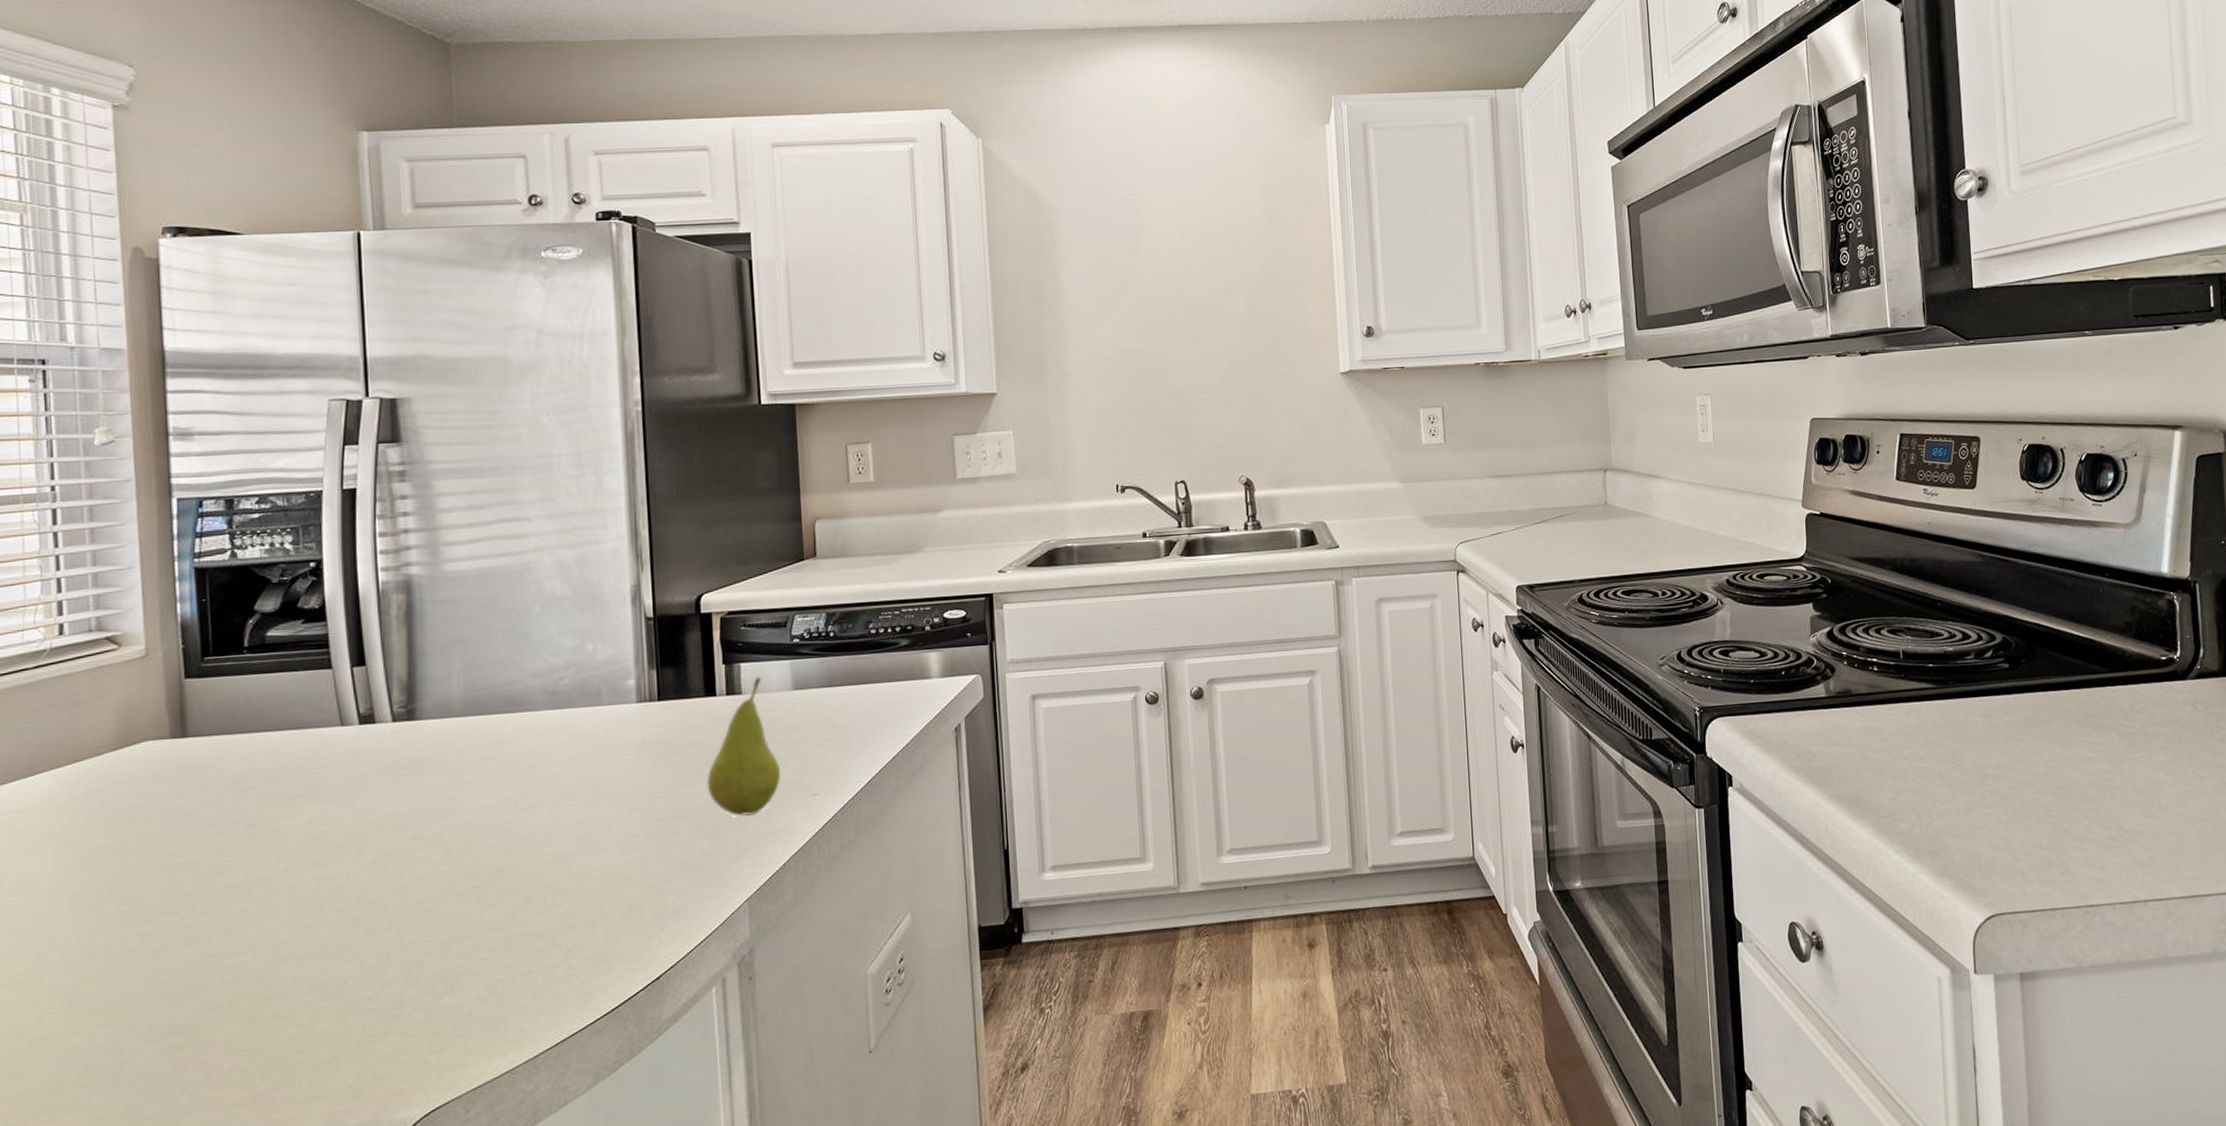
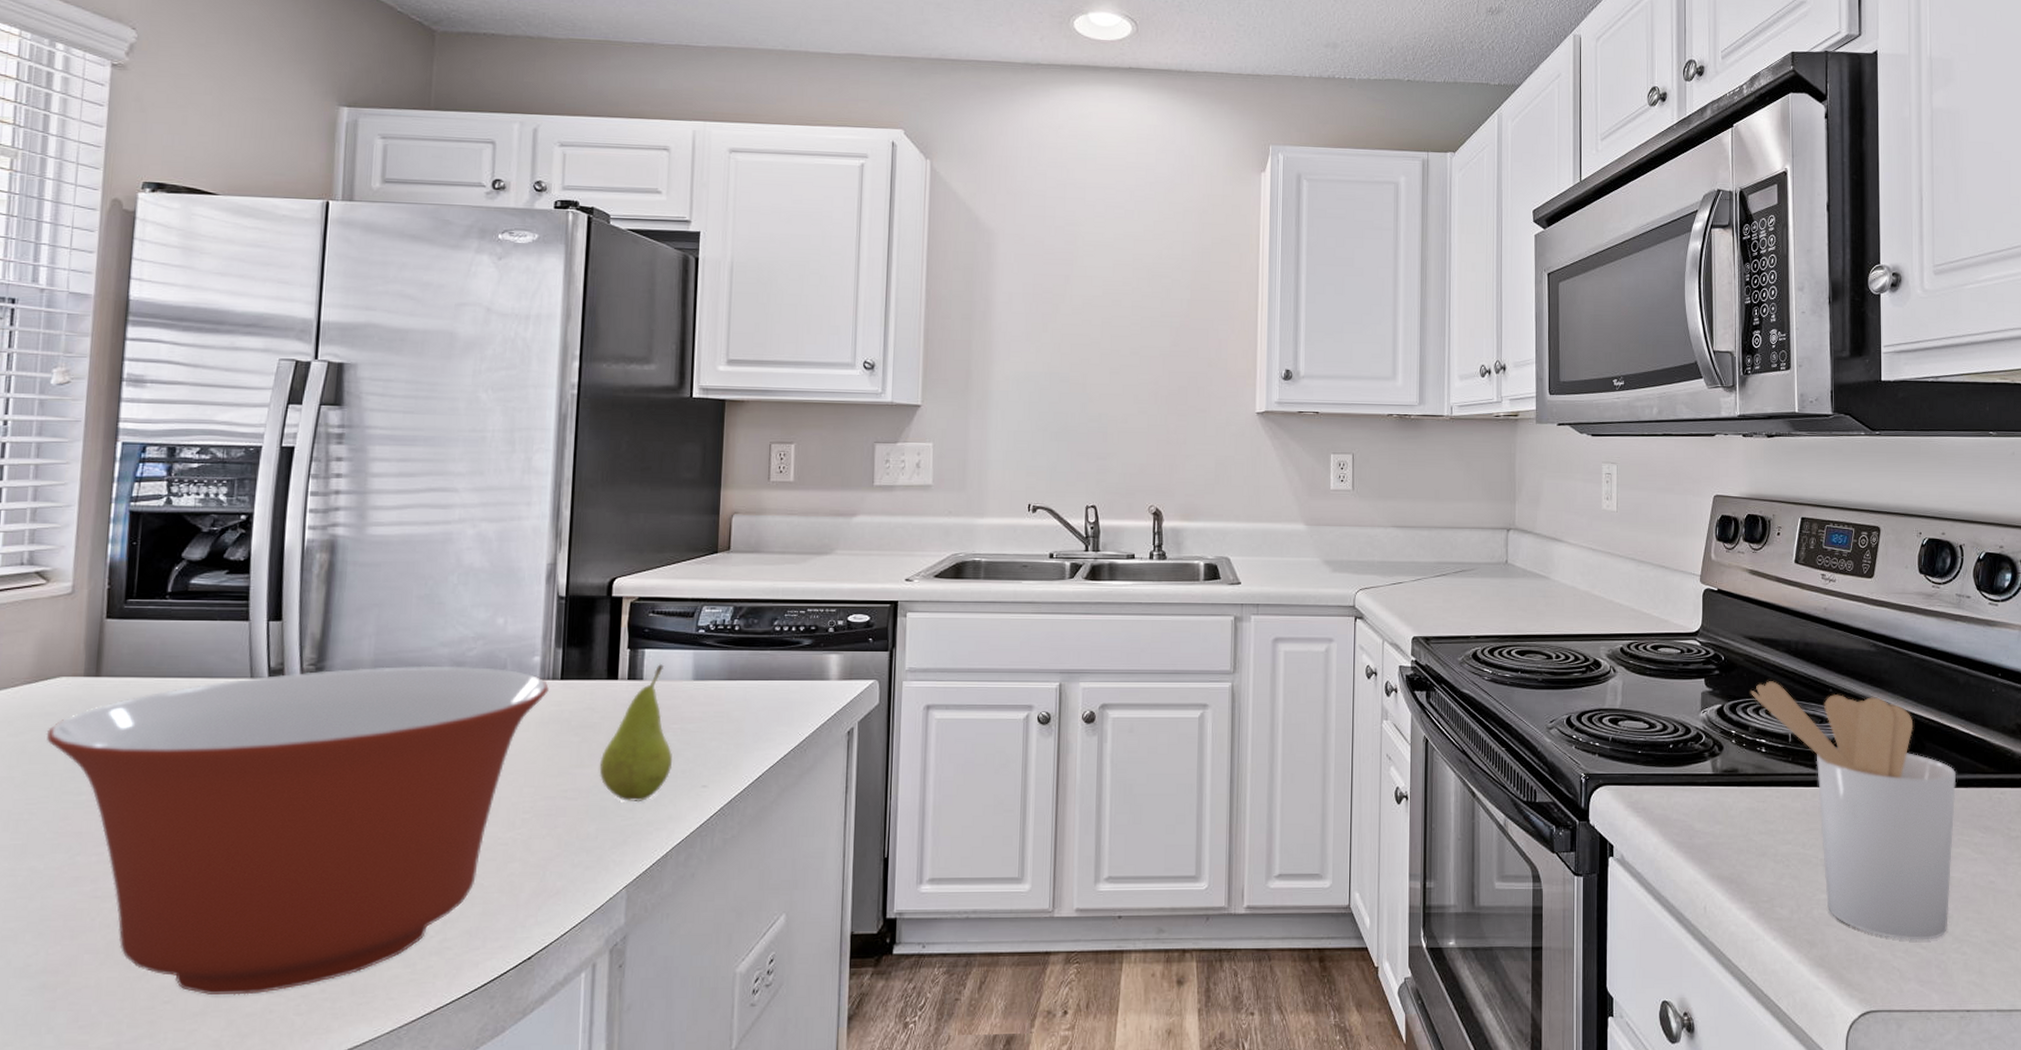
mixing bowl: none [139,695,647,1042] -> present [46,665,549,995]
utensil holder: none [1859,600,2069,843] -> present [1751,681,1957,940]

